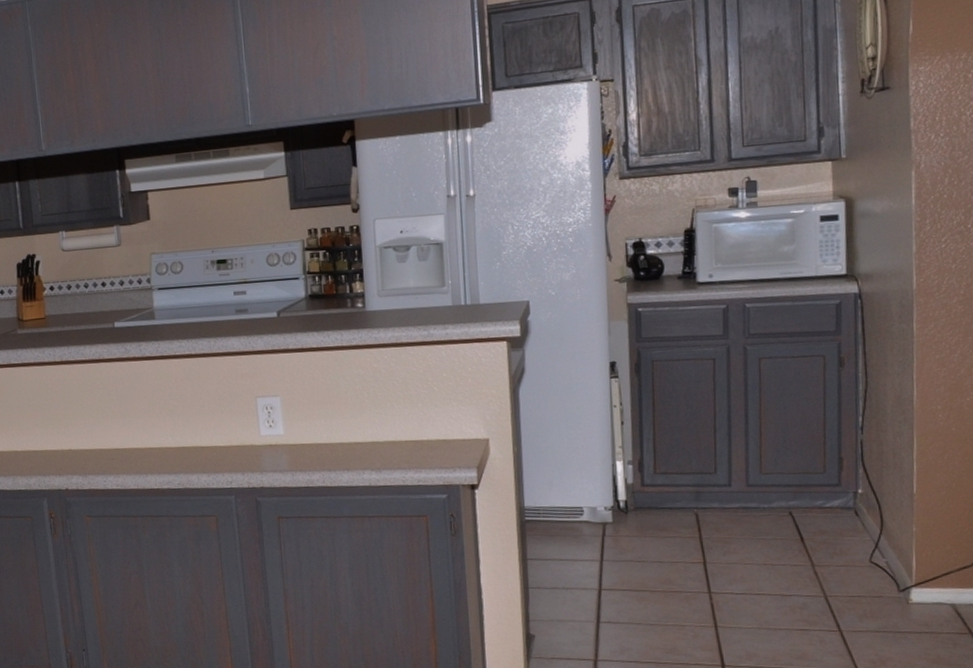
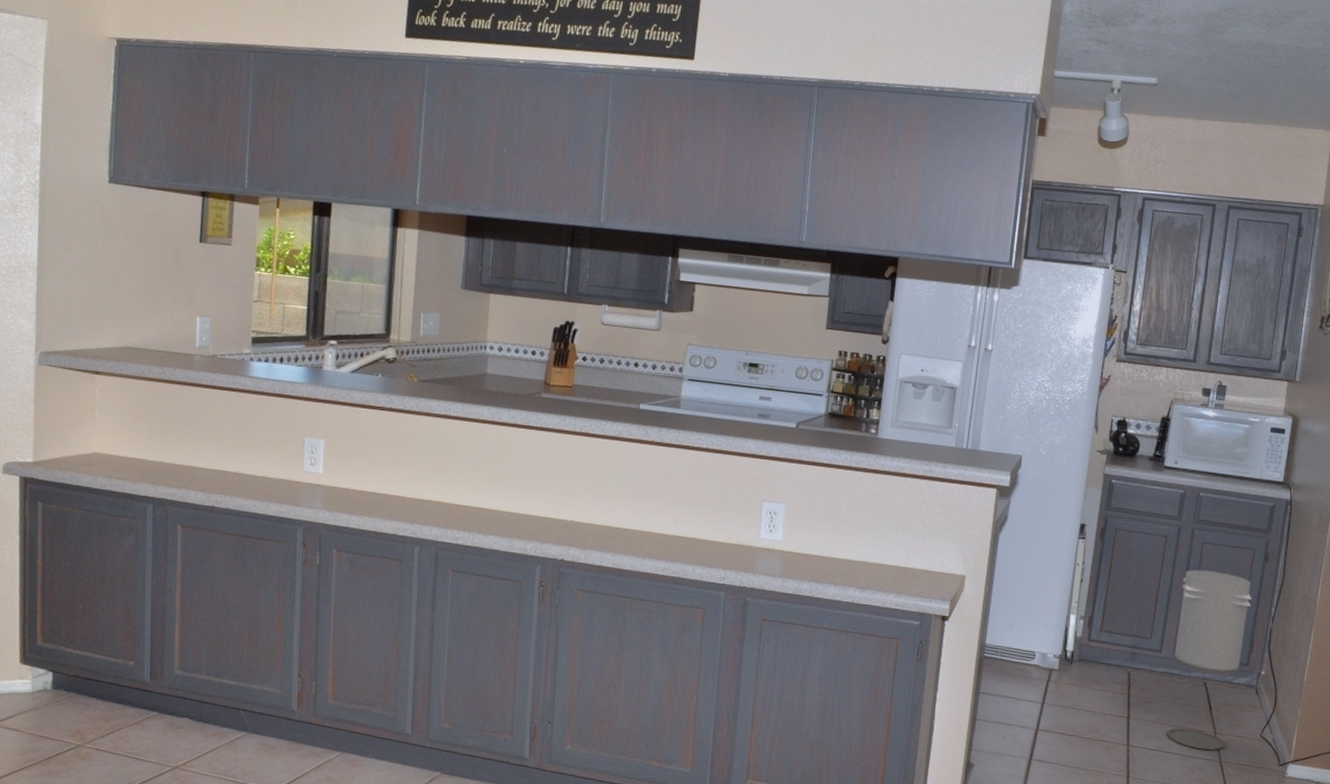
trash can: none [743,387,832,587] -> present [1167,569,1252,751]

